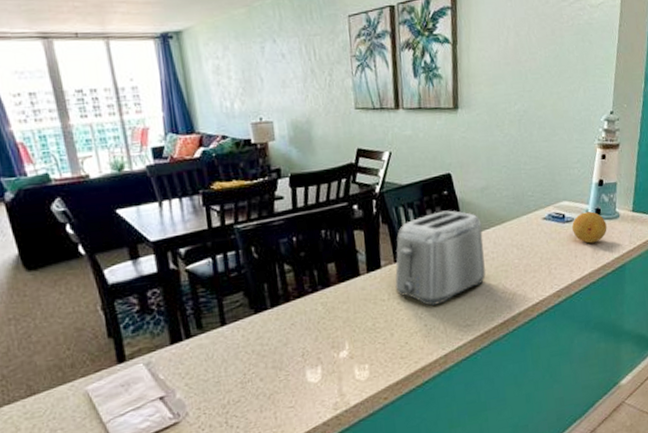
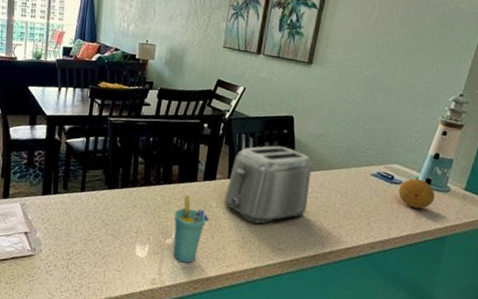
cup: none [341,293,384,374] -> present [173,194,209,263]

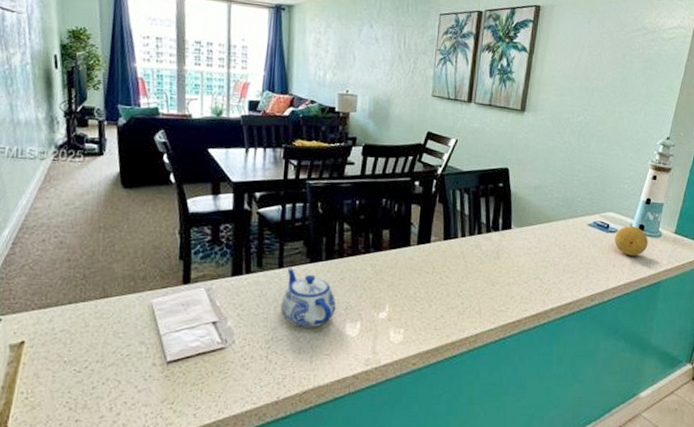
teapot: none [80,191,129,246] -> present [280,267,336,328]
cup: present [173,194,209,263] -> none [387,261,425,337]
toaster: present [224,146,312,224] -> none [440,201,530,287]

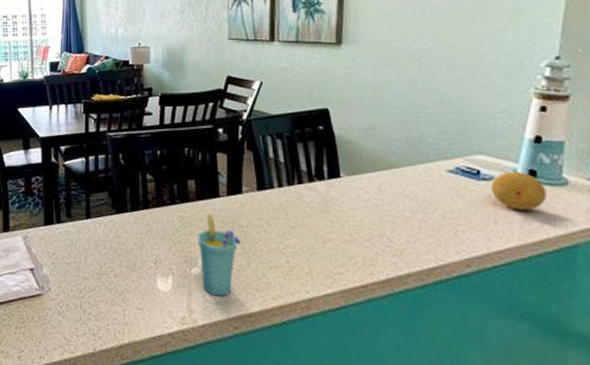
teapot: present [280,267,336,328] -> none [91,217,145,281]
cup: none [387,261,425,337] -> present [197,213,241,297]

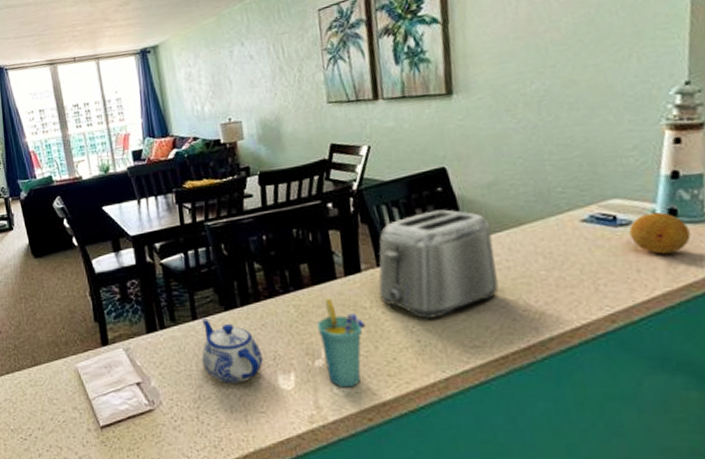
teapot: none [91,217,145,281] -> present [201,317,263,384]
toaster: none [256,146,367,244] -> present [378,209,499,320]

